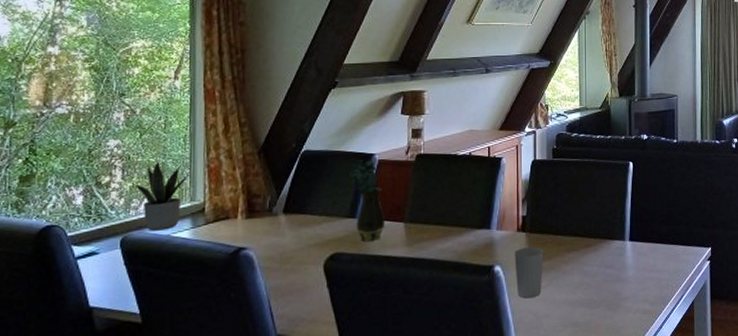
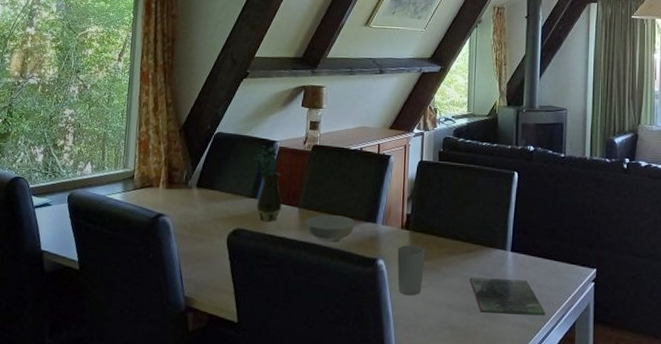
potted plant: present [132,158,191,231] -> none [80,128,126,191]
bowl: none [412,225,468,256] -> present [305,215,355,243]
magazine: none [589,267,666,305] -> present [469,277,546,316]

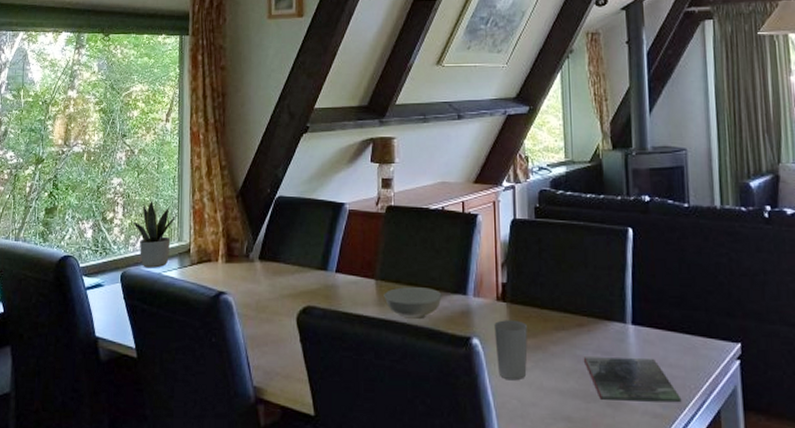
potted plant: none [80,128,126,191] -> present [131,198,179,268]
vase: present [253,143,282,222] -> none [320,206,357,297]

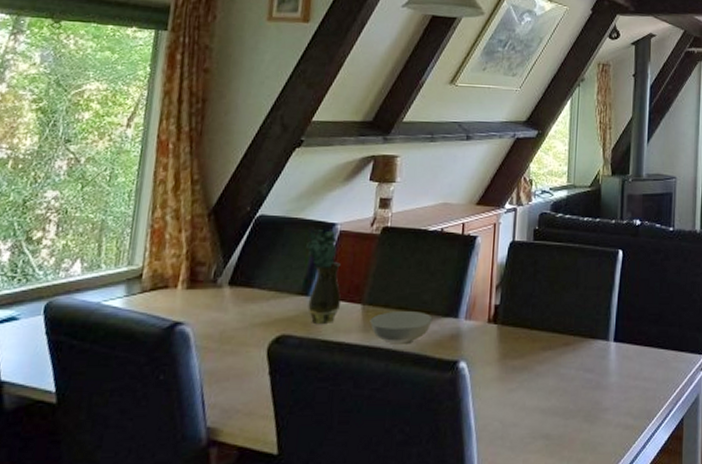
potted plant: present [131,198,179,268] -> none [66,214,132,297]
vase: none [320,206,357,297] -> present [305,227,342,323]
cup: present [494,320,528,381] -> none [482,342,516,402]
magazine: present [583,357,682,403] -> none [566,374,651,415]

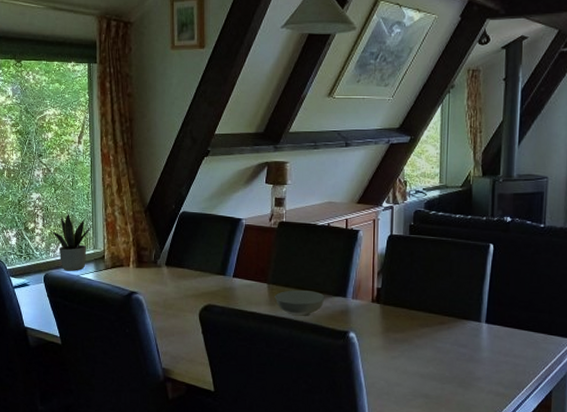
potted plant: none [66,214,132,297] -> present [51,211,93,271]
vase: present [305,227,342,323] -> none [219,221,251,297]

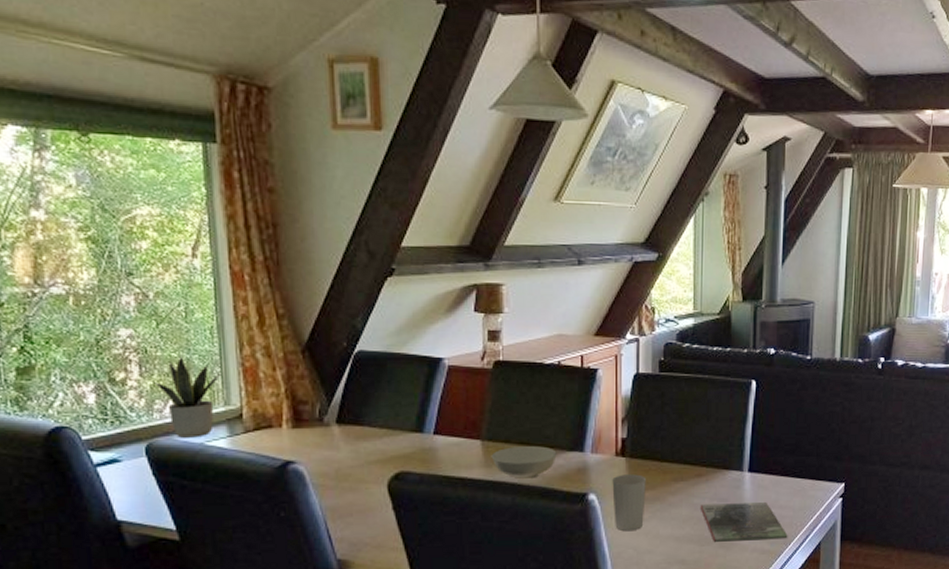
cup: none [368,318,396,366] -> present [612,474,646,532]
magazine: none [442,348,521,385] -> present [700,502,788,542]

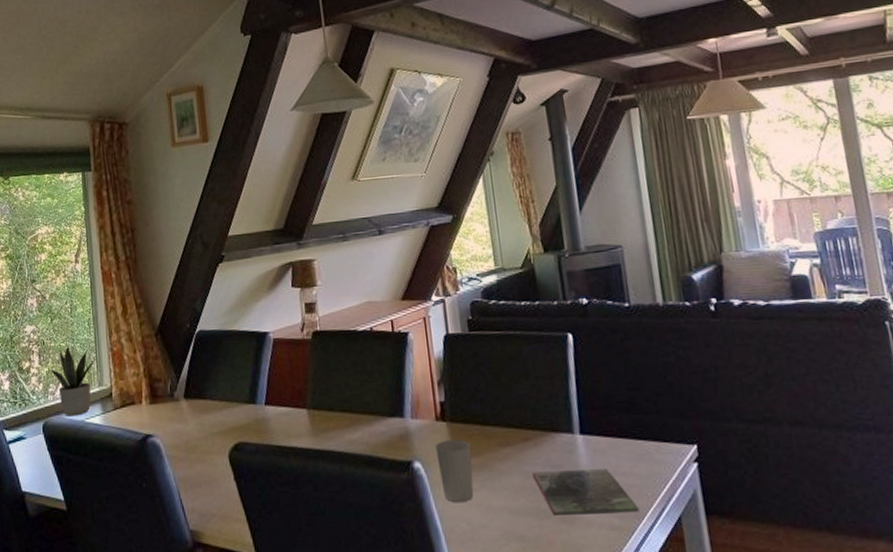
bowl: present [491,446,557,480] -> none [317,413,379,448]

